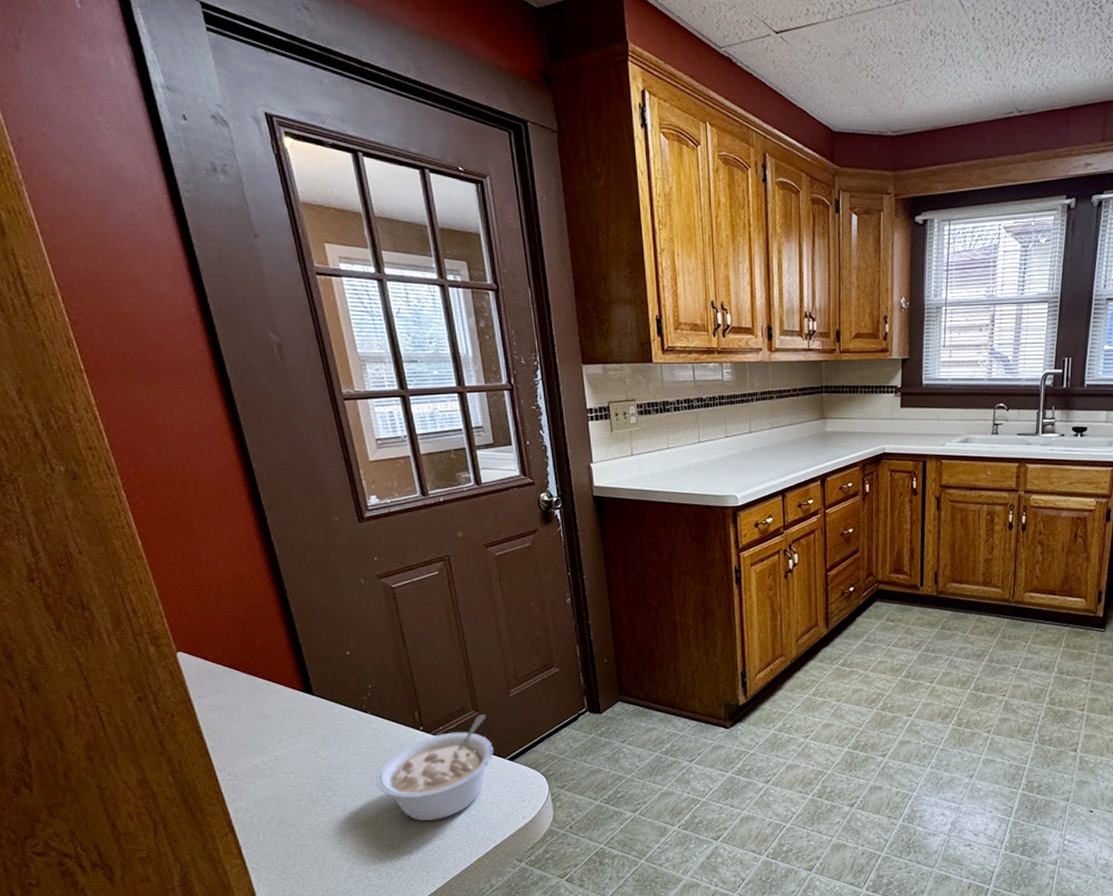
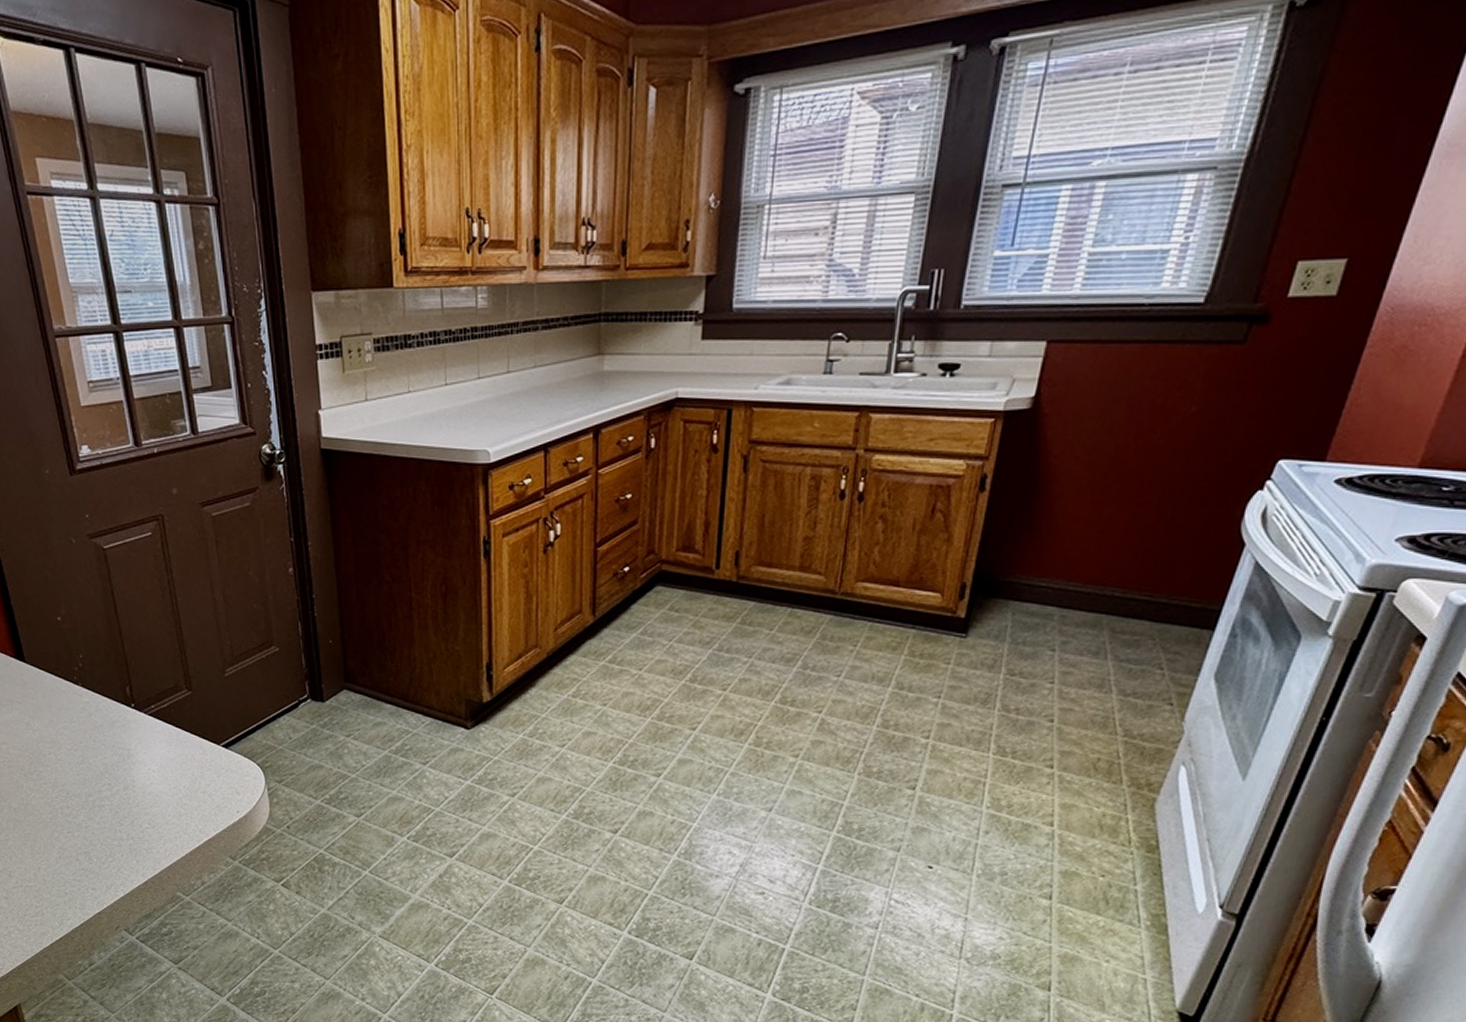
legume: present [376,715,494,821] -> none [87,695,207,806]

